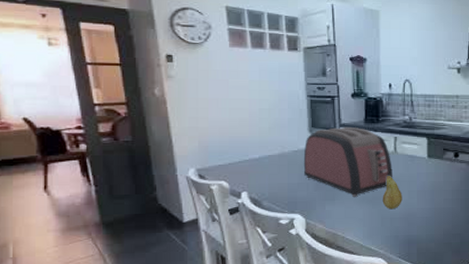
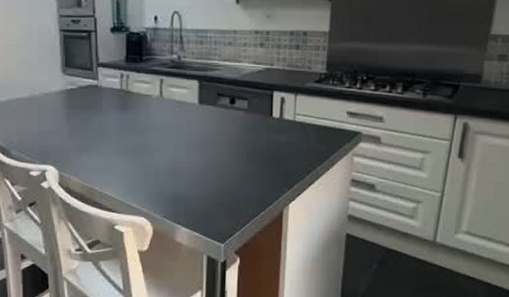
toaster: present [303,126,392,197] -> none [56,66,157,147]
fruit: present [382,175,402,210] -> none [145,123,169,163]

